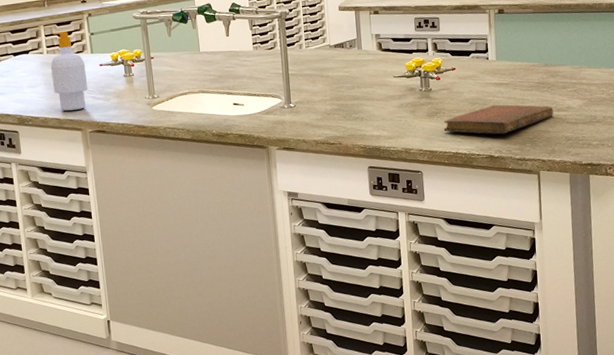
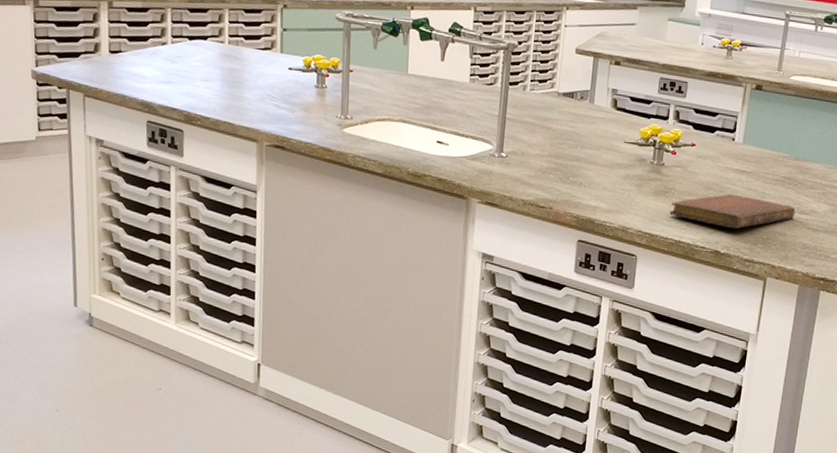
soap bottle: present [51,31,88,111] -> none [230,20,272,117]

